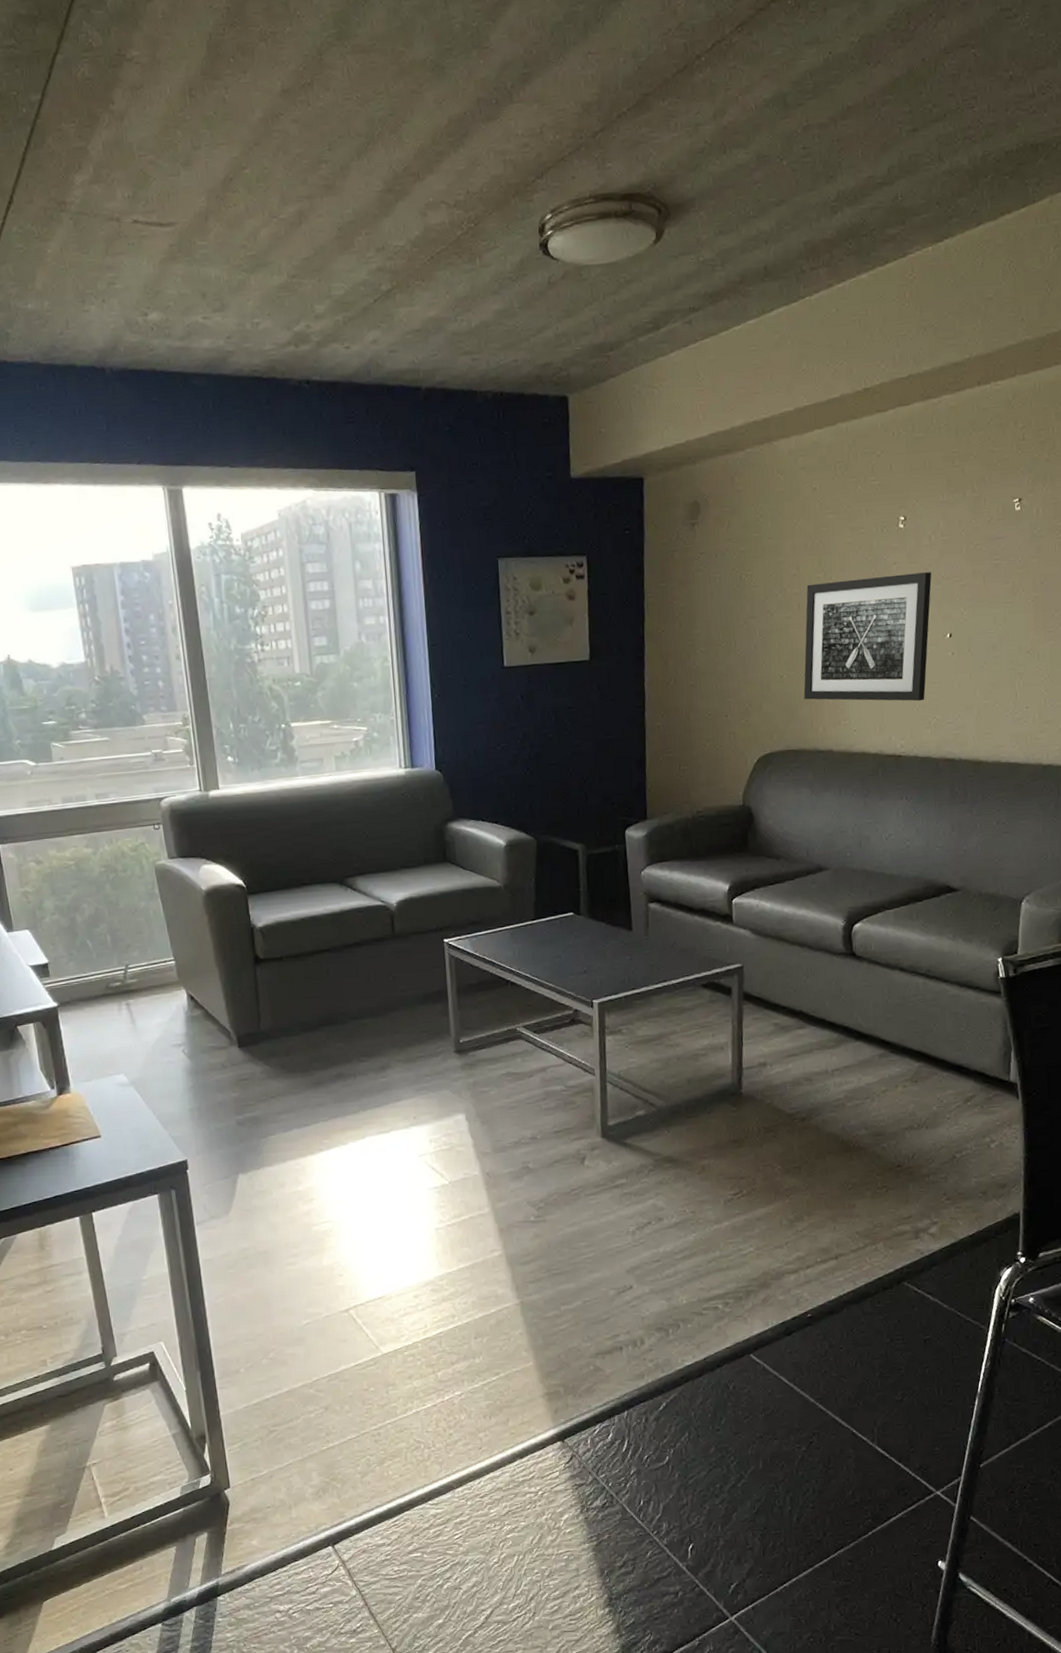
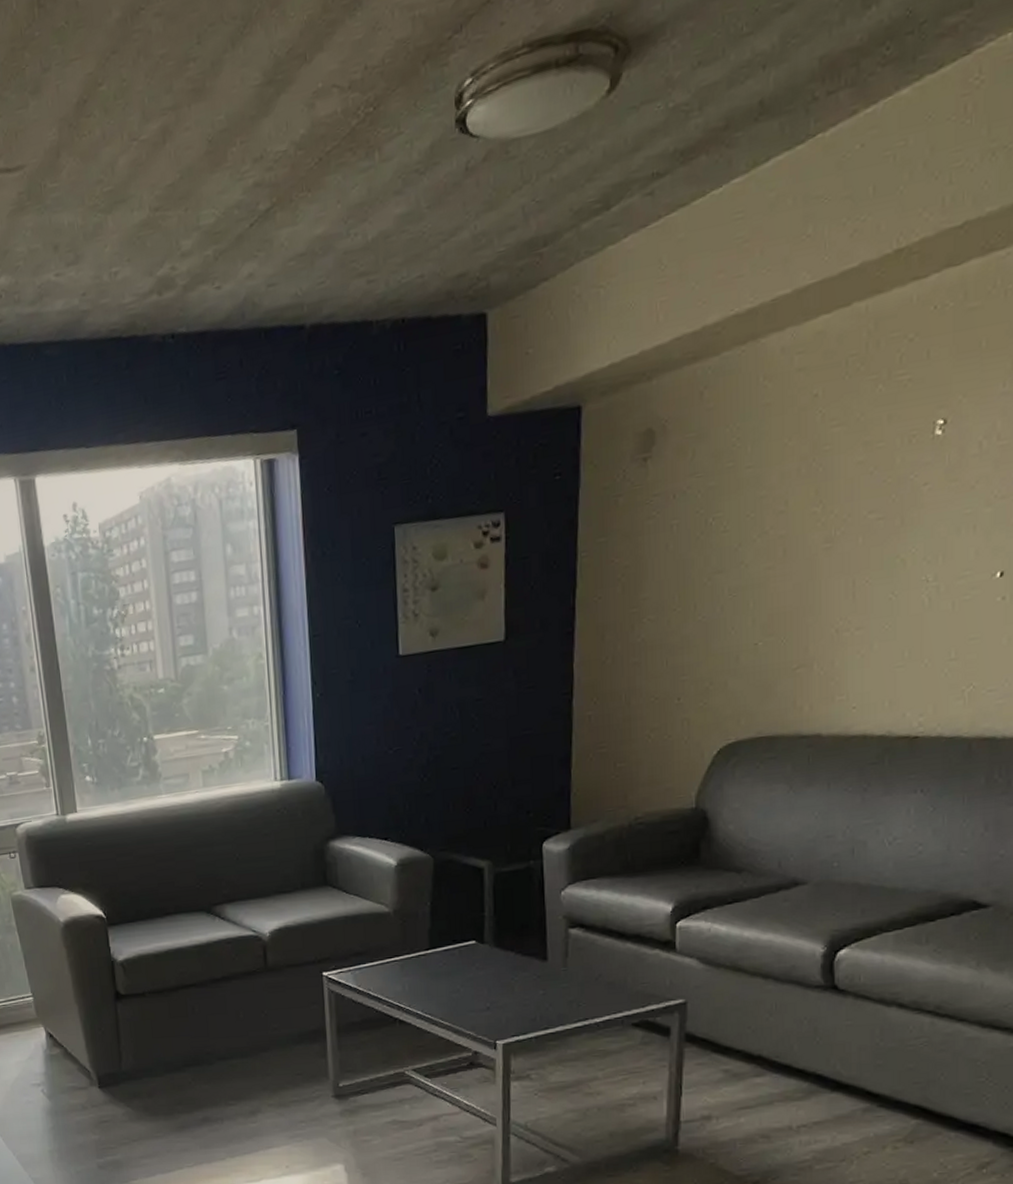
wall art: present [803,572,932,702] -> none [785,490,980,672]

